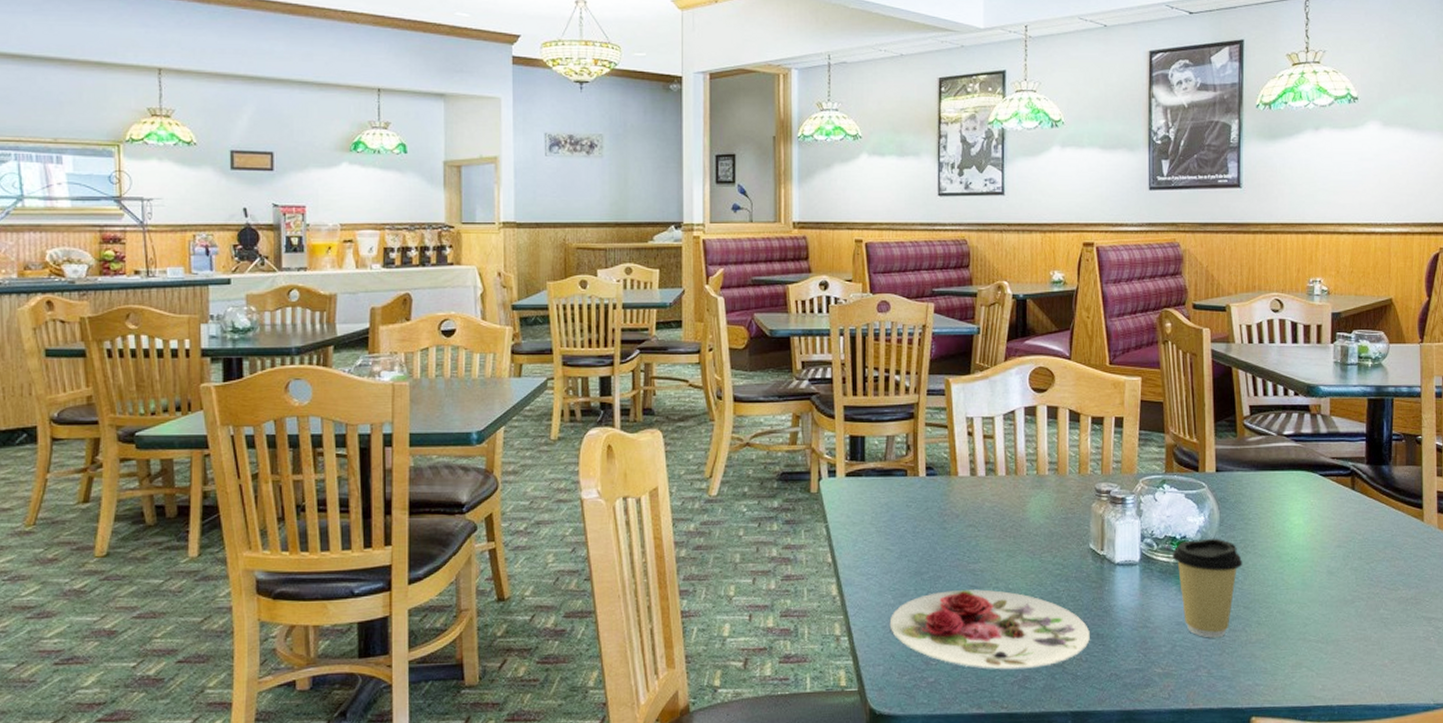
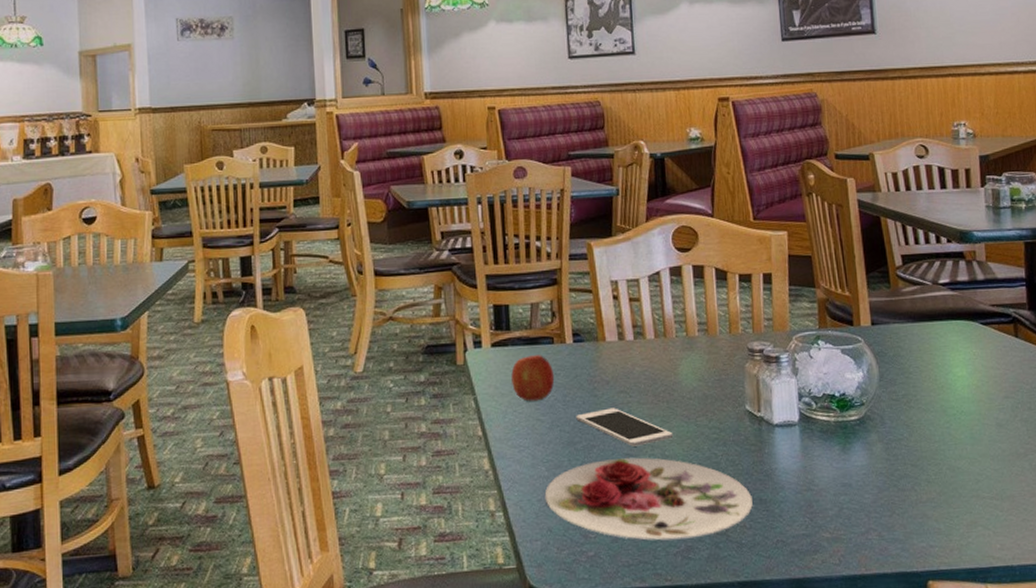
fruit: none [864,486,906,531] -> present [511,355,555,401]
cell phone: none [925,541,1018,579] -> present [576,408,674,447]
coffee cup: present [1172,538,1243,638] -> none [832,394,907,499]

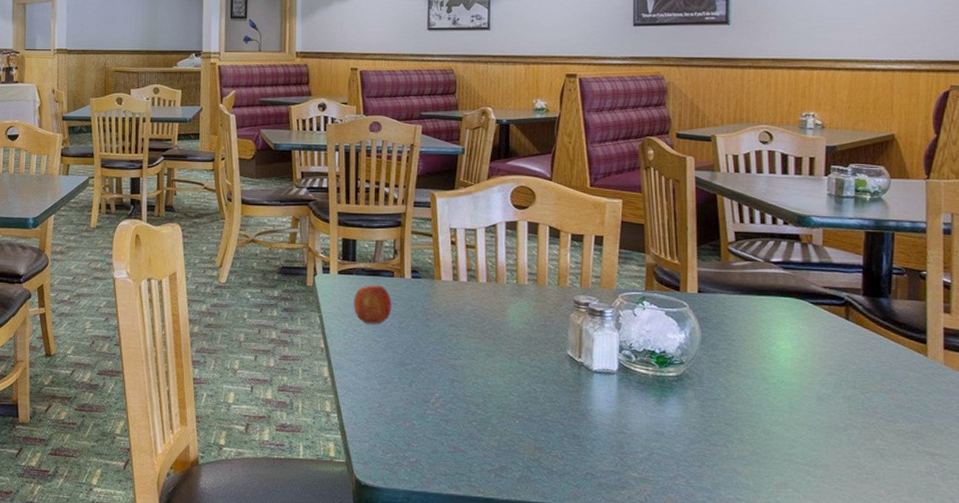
plate: present [544,457,753,541] -> none [375,382,566,460]
cell phone: present [576,408,674,447] -> none [409,338,497,374]

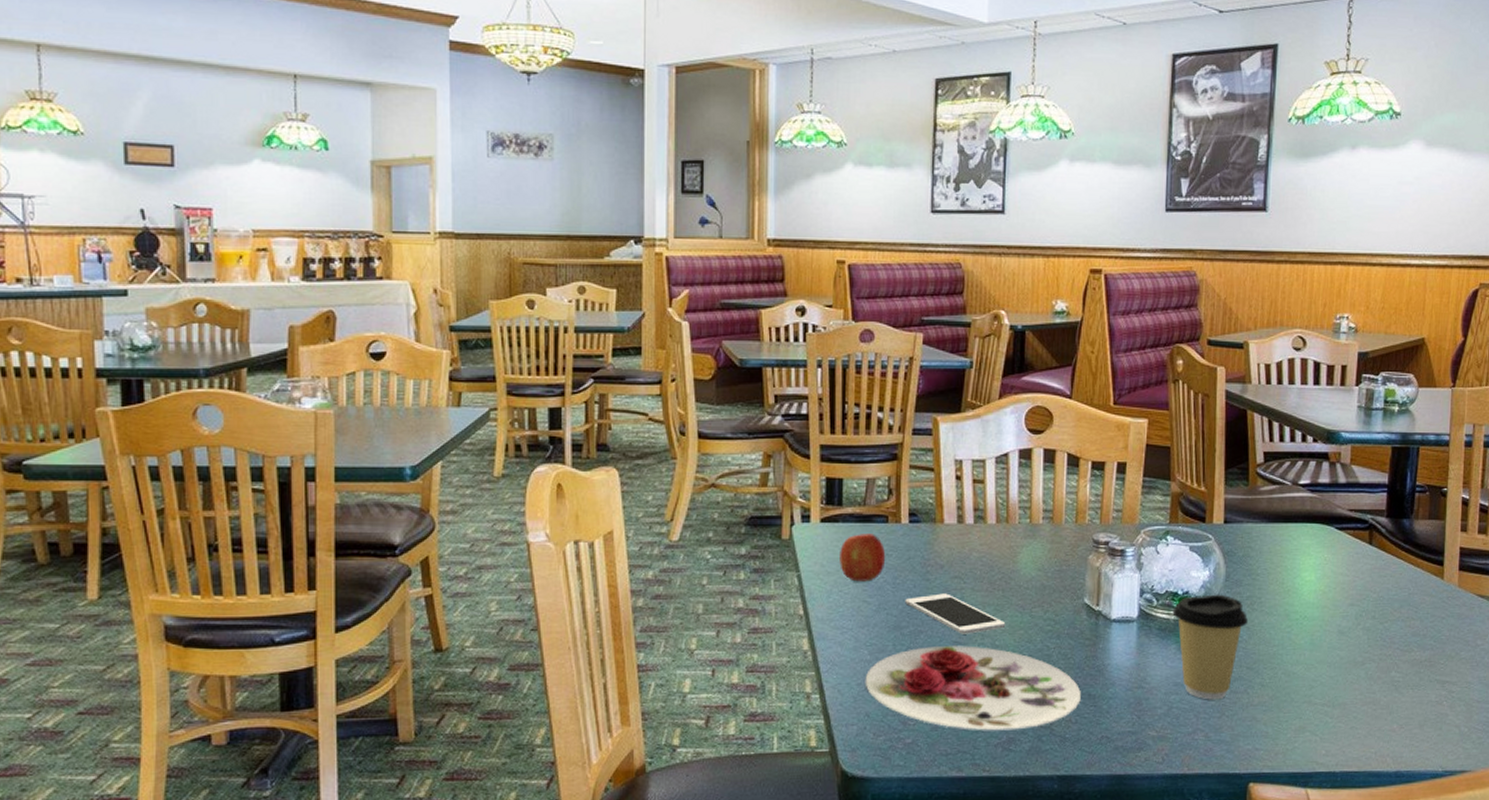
plate: none [375,382,566,460] -> present [865,646,1081,731]
cell phone: none [409,338,497,374] -> present [905,593,1006,634]
coffee cup: none [651,355,726,450] -> present [1172,594,1249,700]

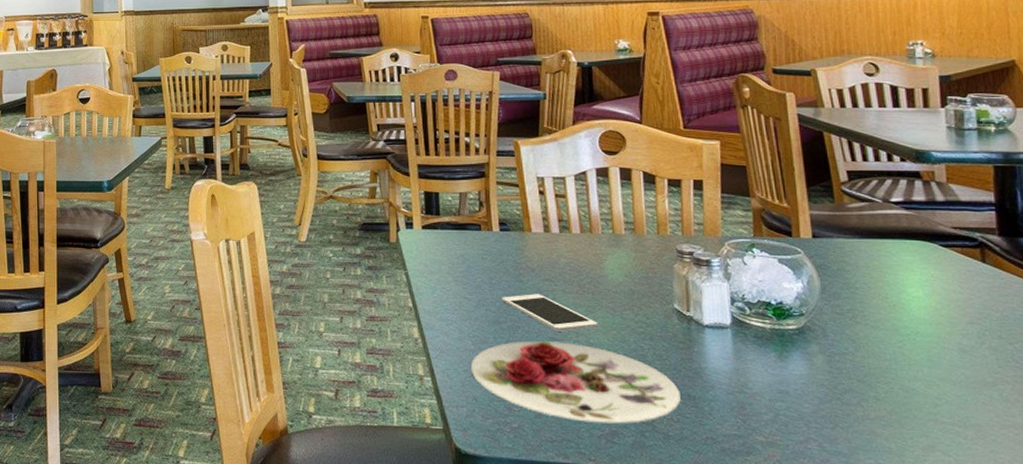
fruit: present [839,534,886,582] -> none [440,239,482,281]
coffee cup: present [1172,594,1249,700] -> none [767,305,853,410]

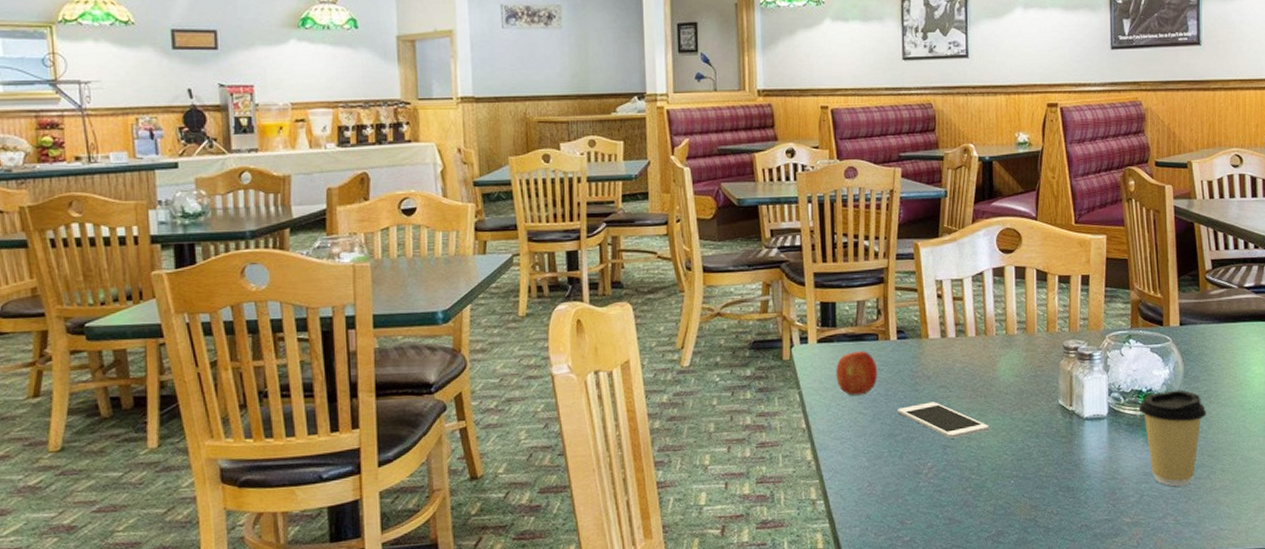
fruit: none [440,239,482,281] -> present [836,351,878,396]
plate: present [470,341,681,424] -> none [864,448,1061,526]
coffee cup: none [767,305,853,410] -> present [1138,389,1207,487]

